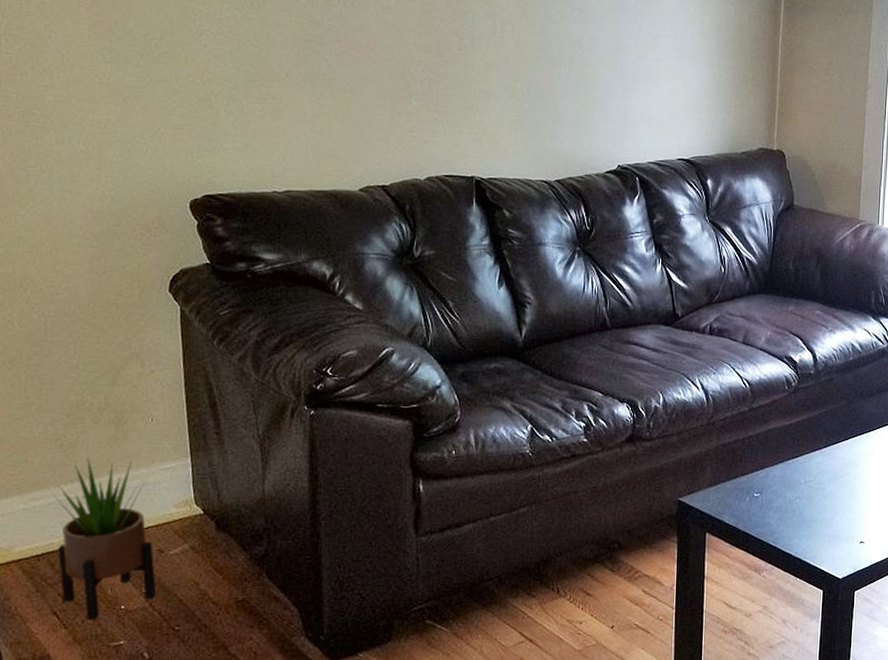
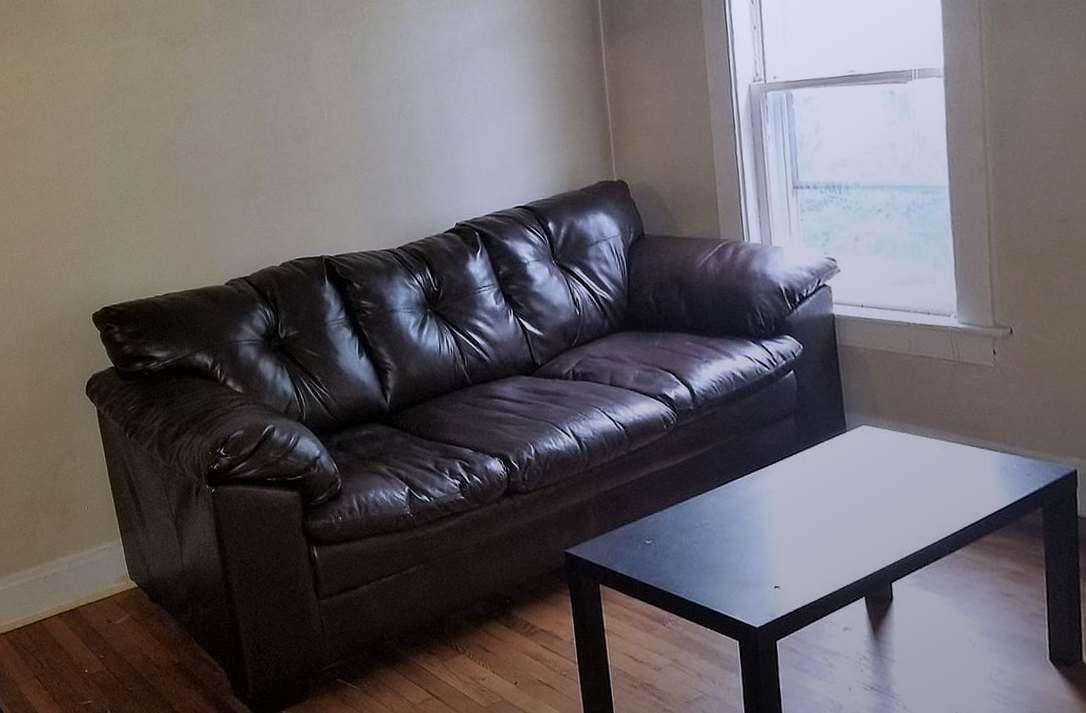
potted plant: present [54,457,156,619] -> none [24,543,110,682]

